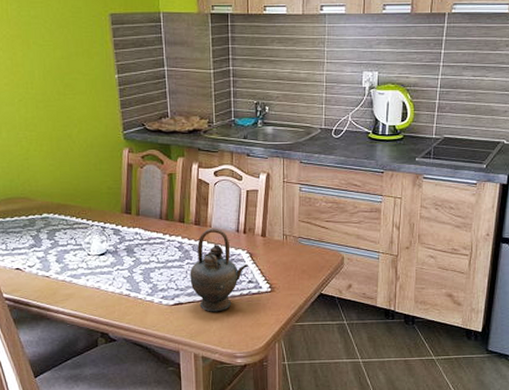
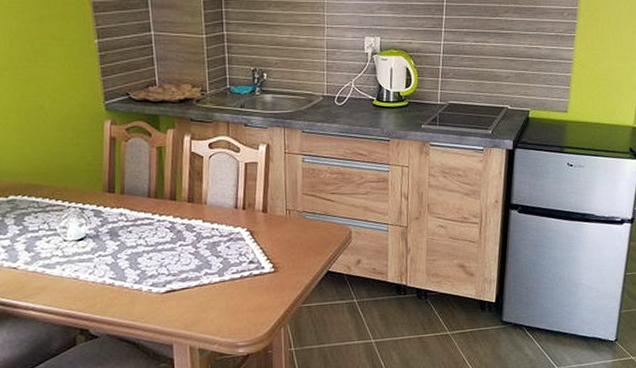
teapot: present [190,228,248,312] -> none [183,204,249,298]

